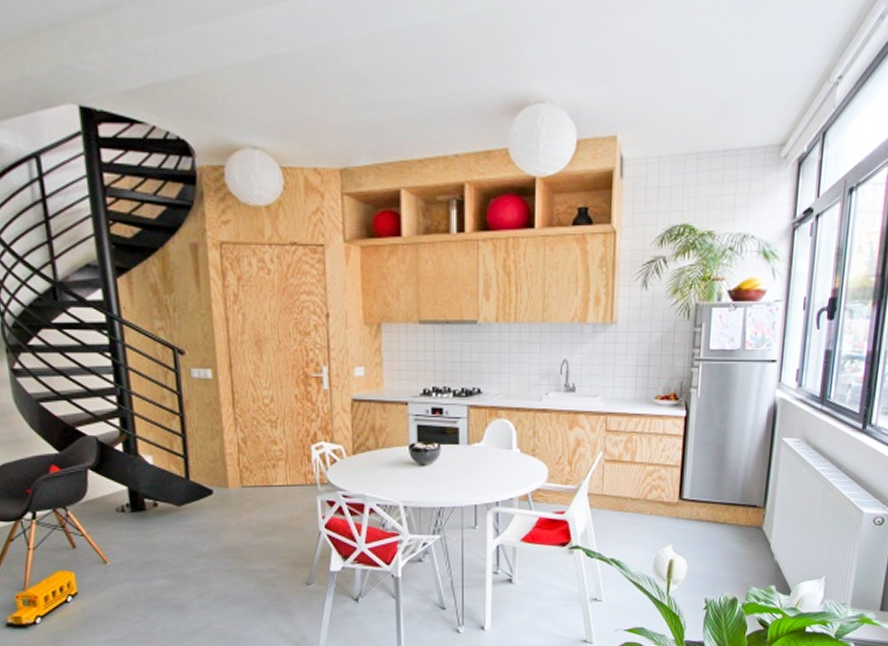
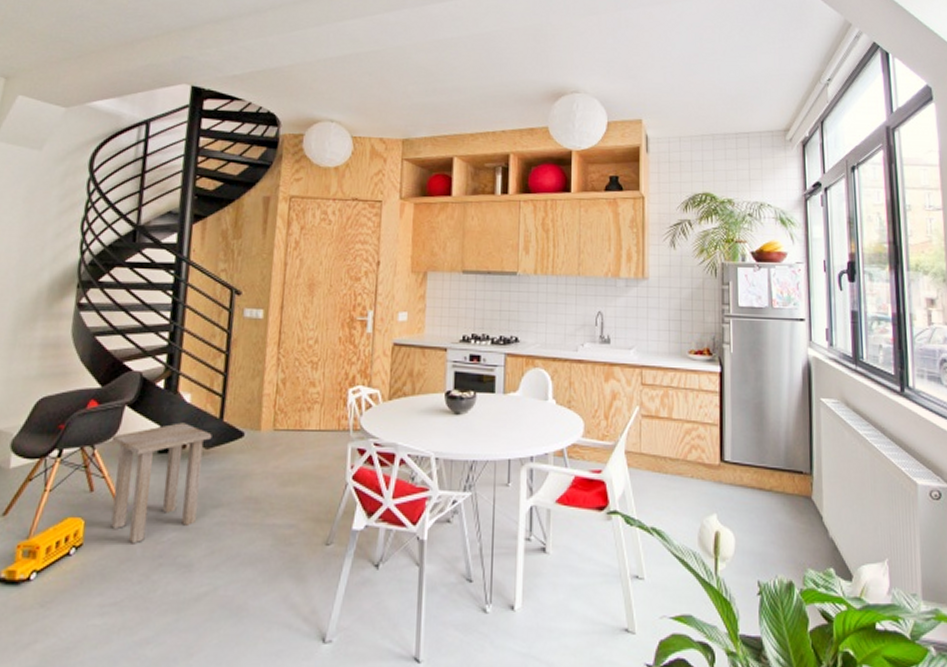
side table: none [81,483,181,591] -> present [111,422,212,544]

